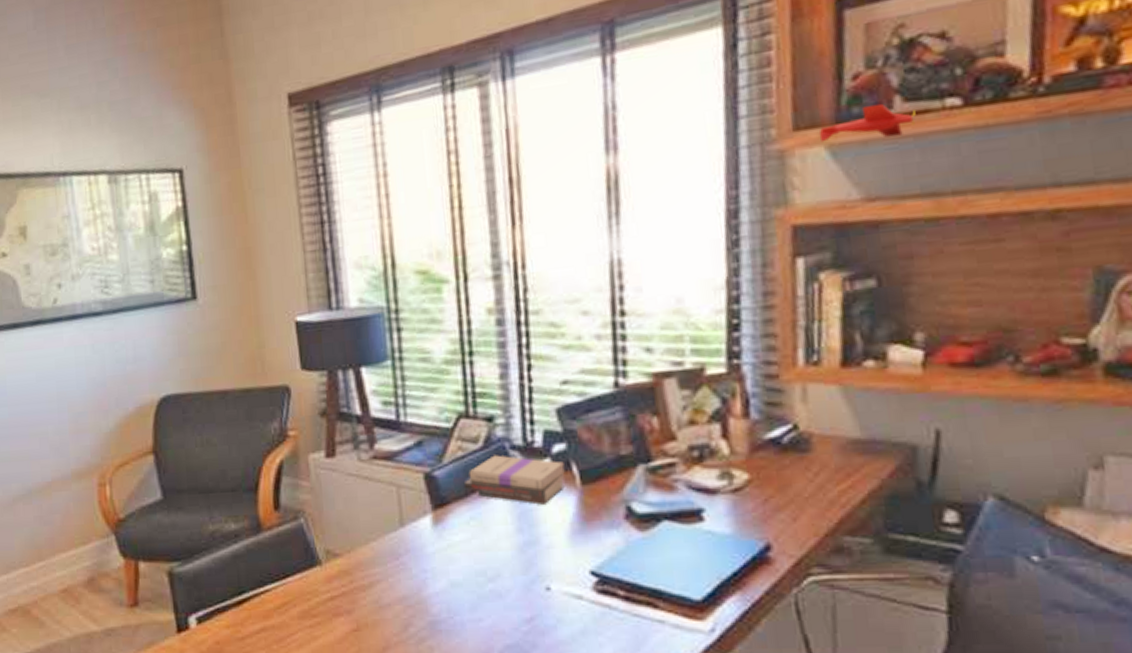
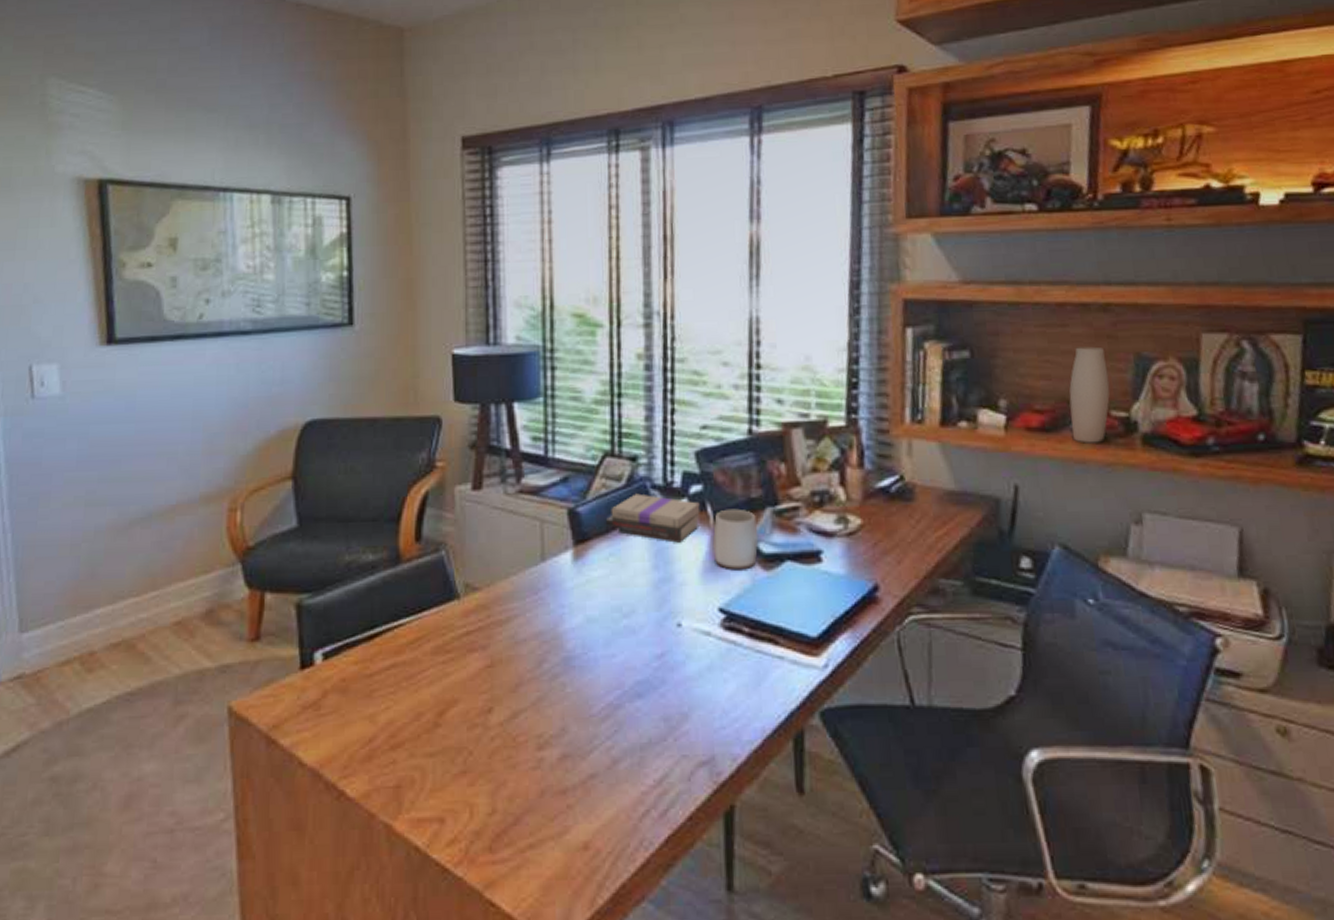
mug: none [580,467,631,532] -> present [713,508,758,570]
airplane model: present [818,103,916,143] -> none [926,202,1002,231]
vase: none [1005,263,1061,379] -> present [1069,346,1110,445]

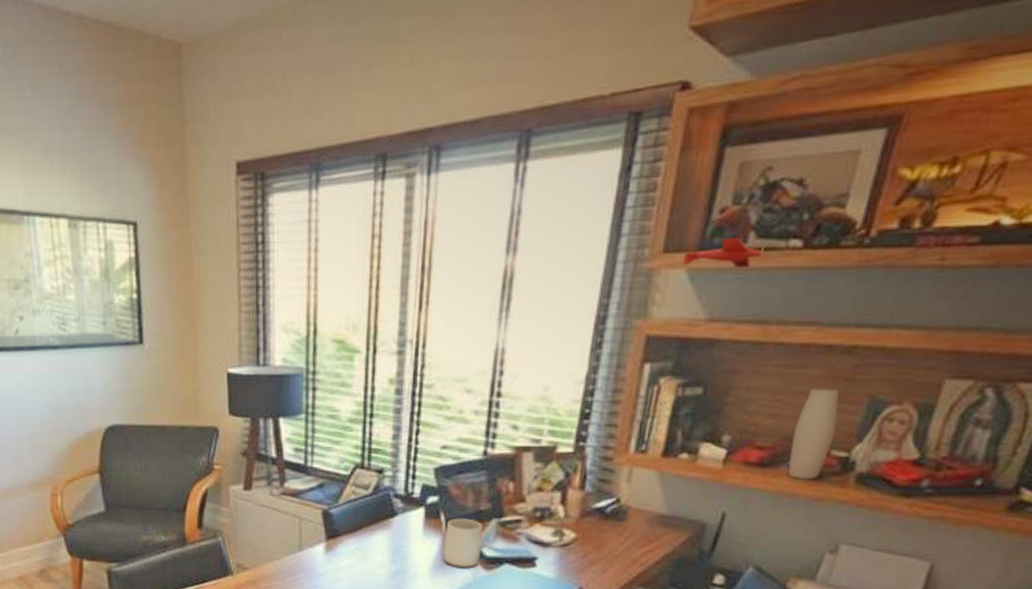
books: present [605,493,700,543] -> none [353,501,435,543]
airplane model: none [926,202,1002,231] -> present [682,237,764,268]

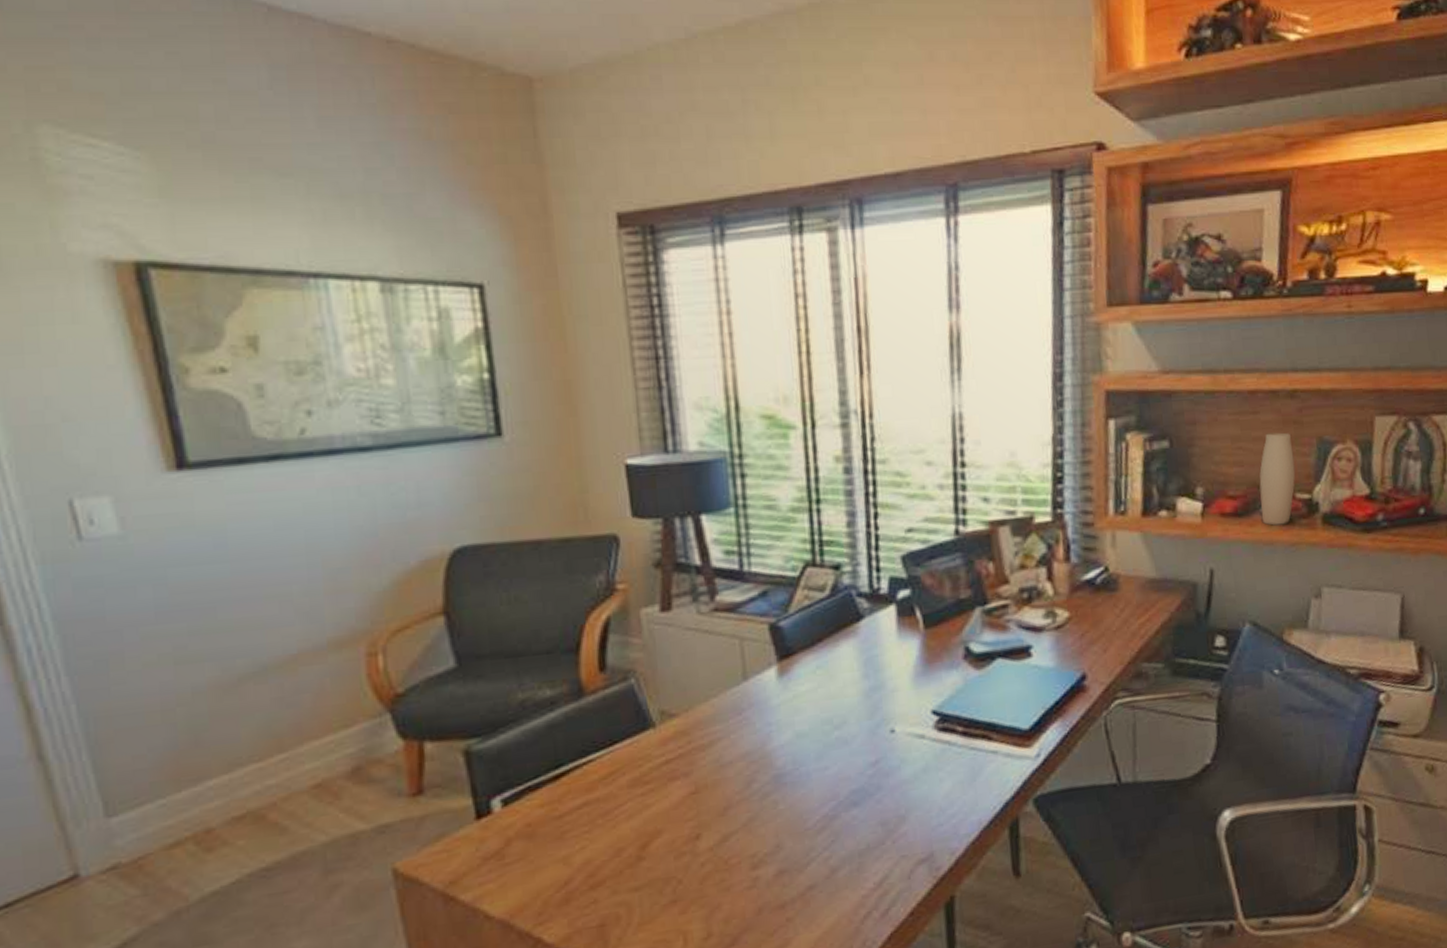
mug: present [443,518,483,569] -> none [923,611,969,672]
airplane model: present [682,237,764,268] -> none [1127,289,1199,319]

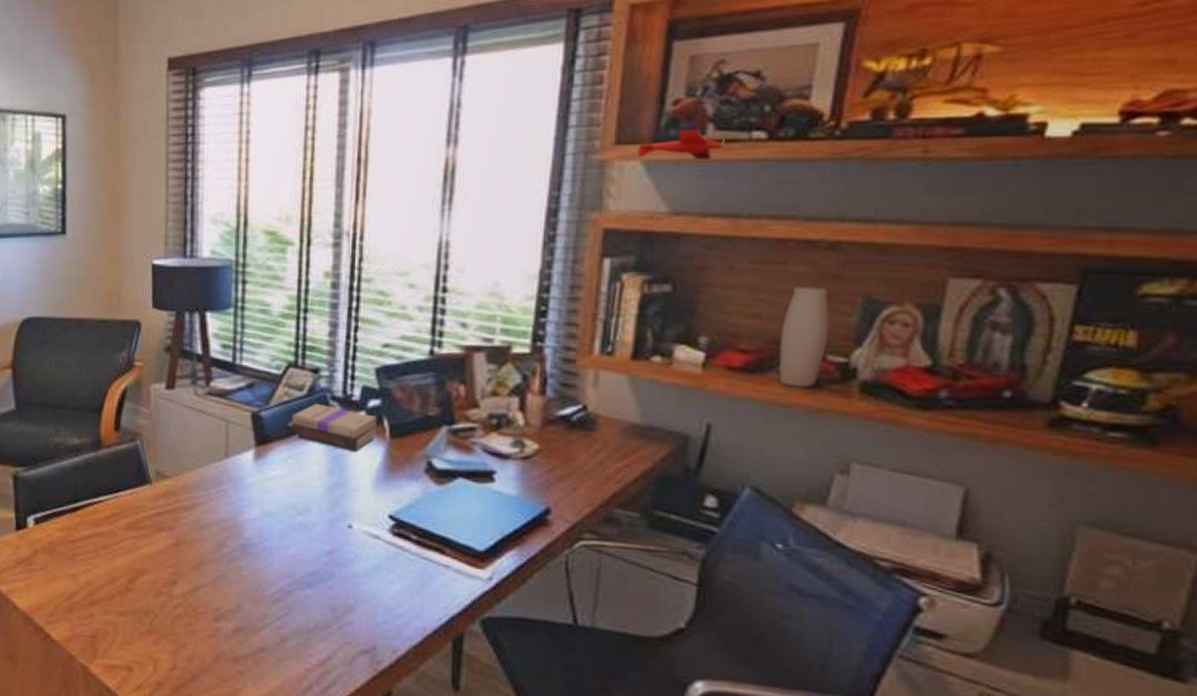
books: none [810,603,909,650] -> present [286,403,377,452]
airplane model: none [1127,289,1199,319] -> present [637,129,725,160]

